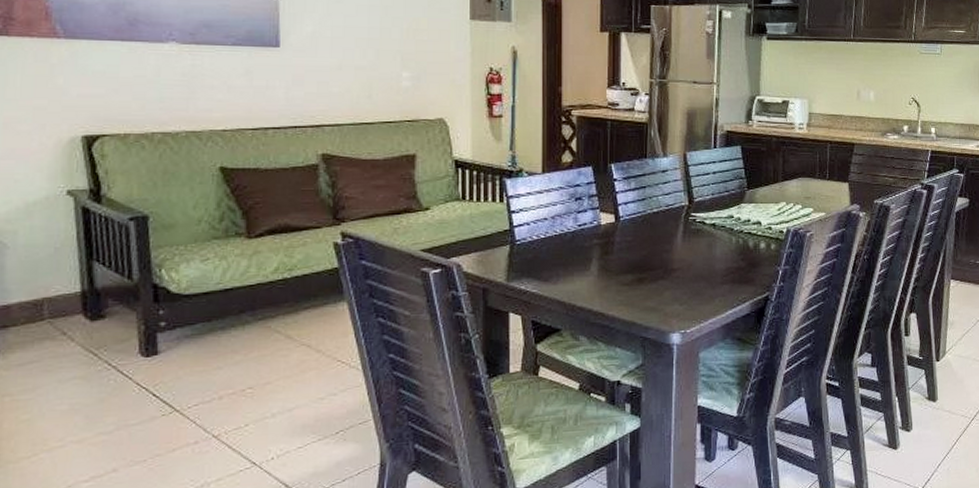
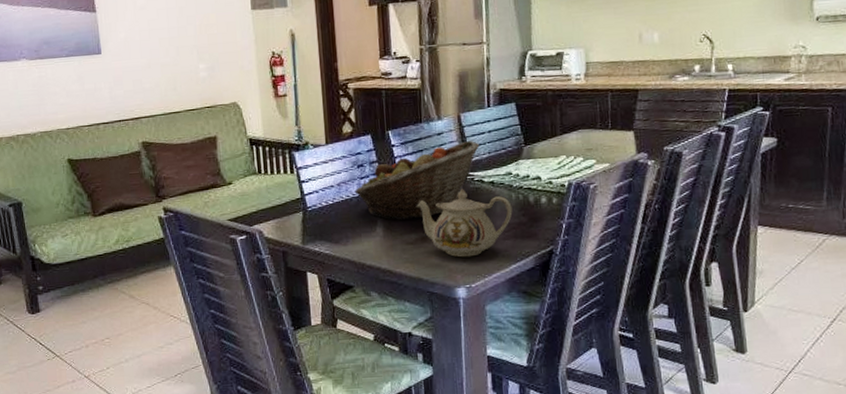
fruit basket: none [570,180,704,260] -> present [354,140,480,221]
teapot: none [635,229,732,301] -> present [416,189,513,258]

